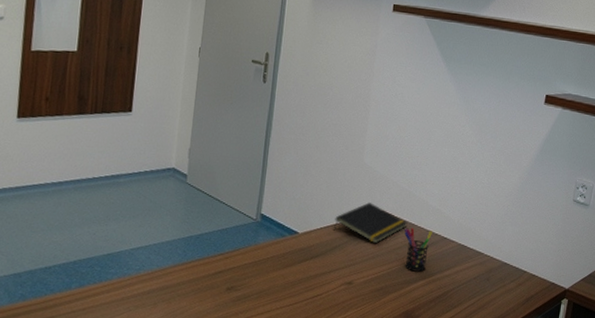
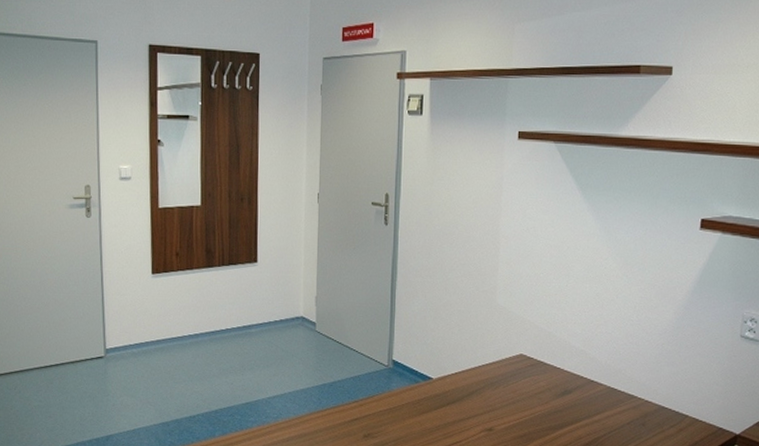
notepad: present [334,202,408,244] -> none [469,345,549,389]
pen holder: present [404,227,432,272] -> none [546,370,577,417]

